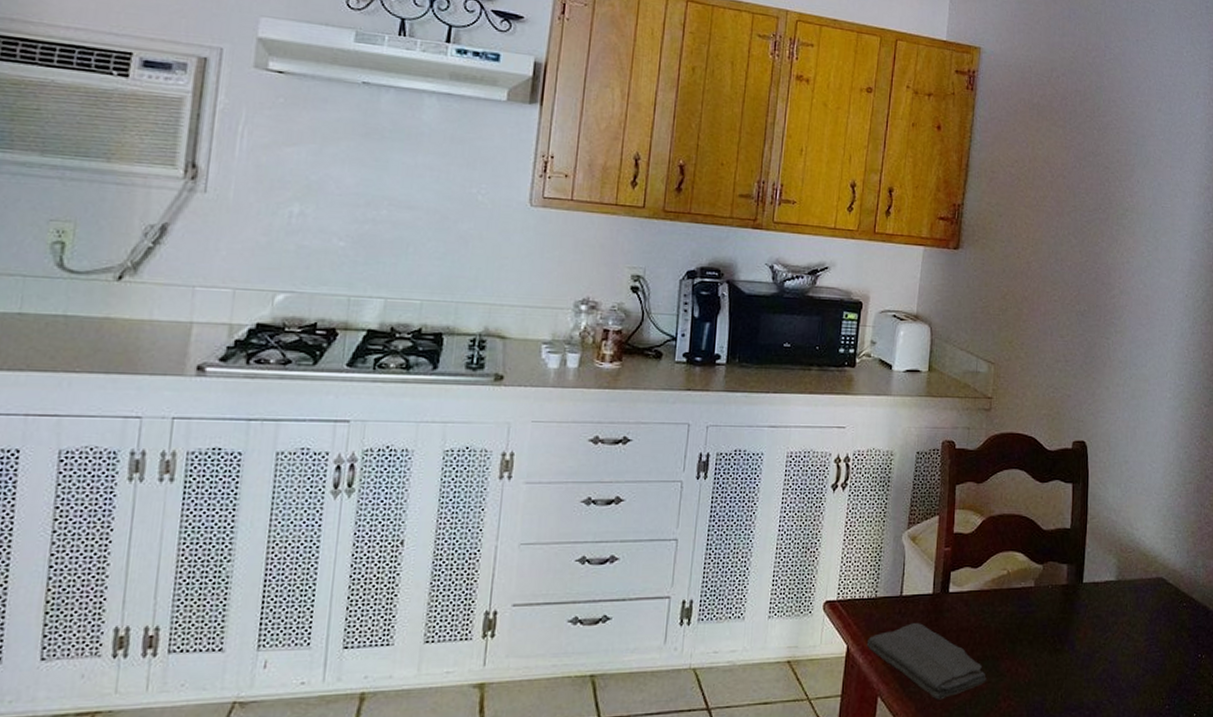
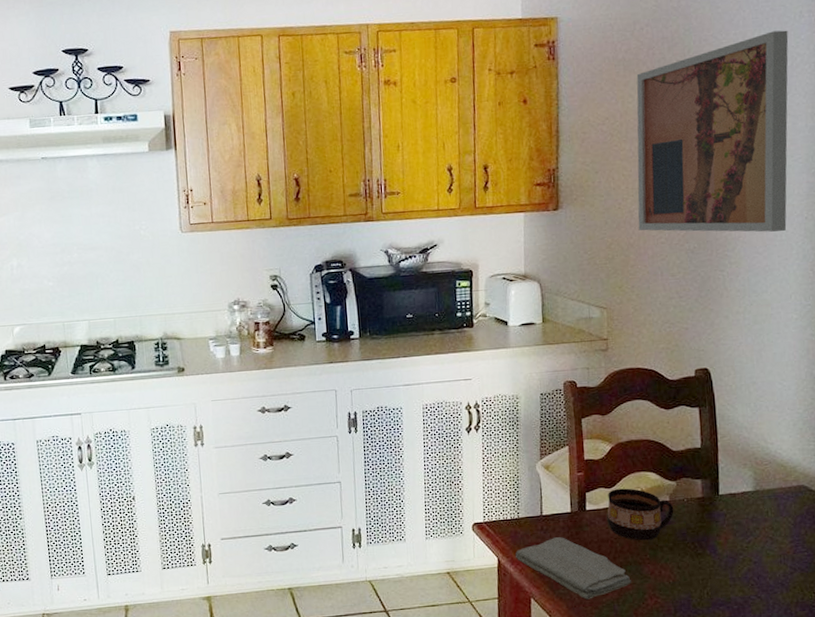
cup: none [969,569,1038,632] -> present [607,488,674,541]
wall art: none [1034,105,1186,305] -> present [636,30,789,232]

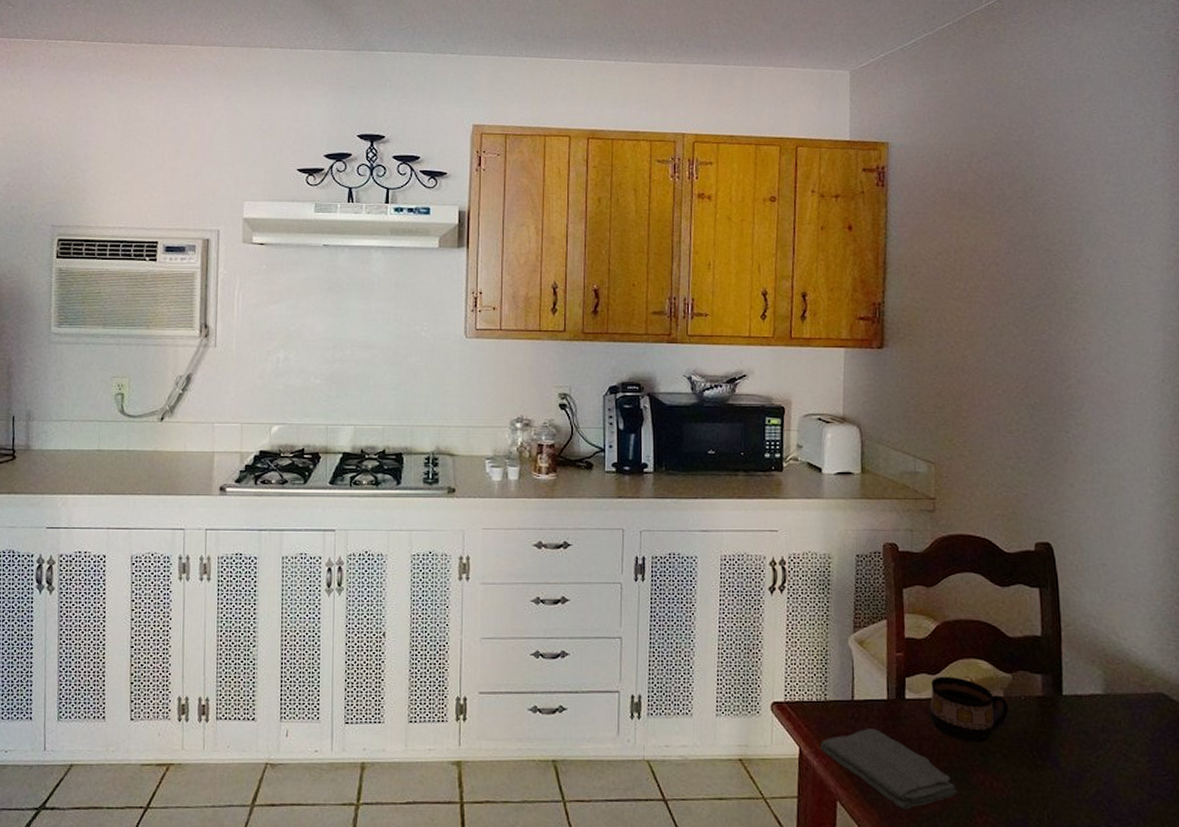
wall art: present [636,30,789,232] -> none [972,175,1141,393]

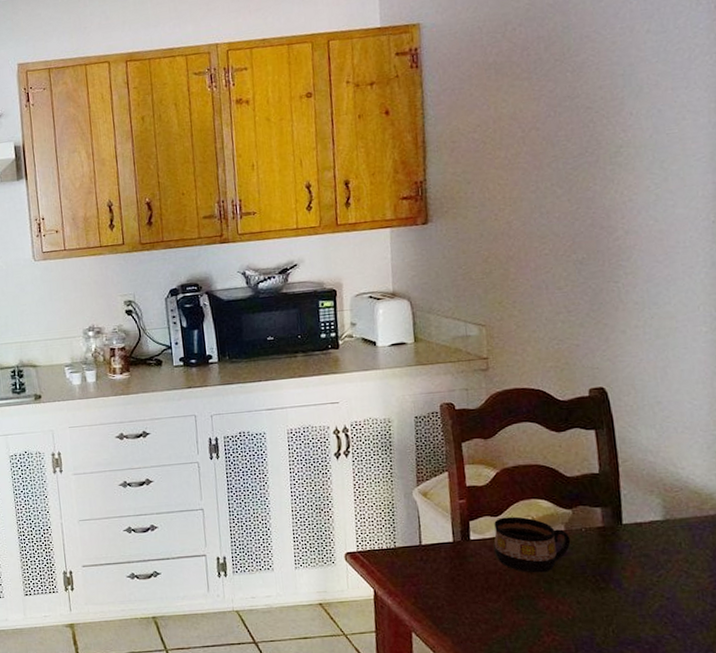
washcloth: present [820,729,957,810] -> none [393,568,524,635]

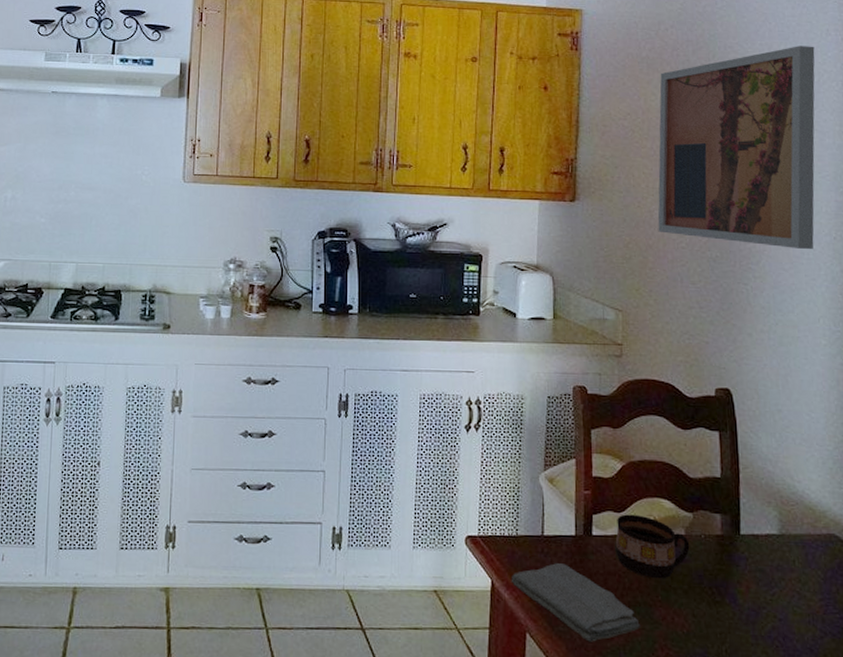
washcloth: none [393,568,524,635] -> present [511,563,640,642]
wall art: none [510,19,691,243] -> present [657,46,815,249]

